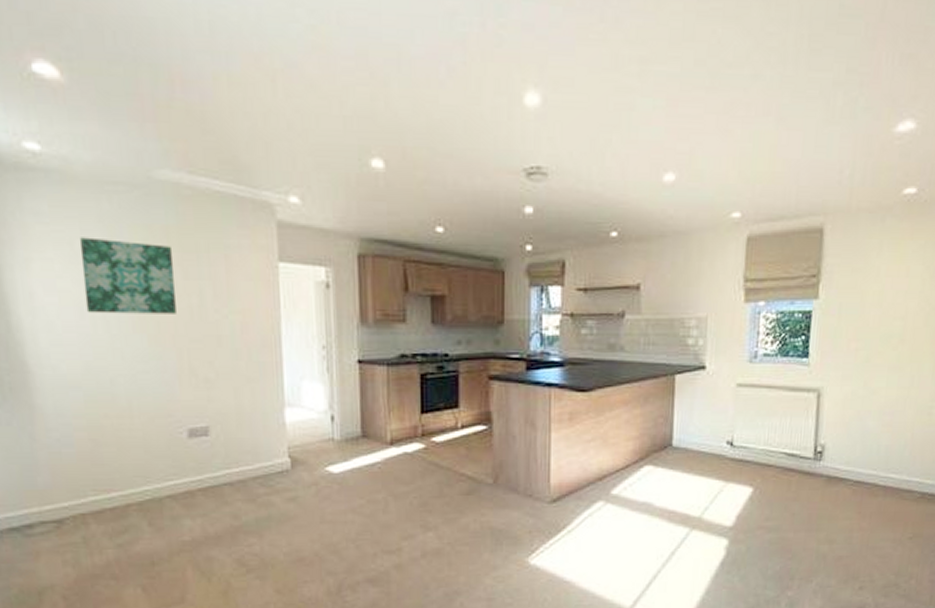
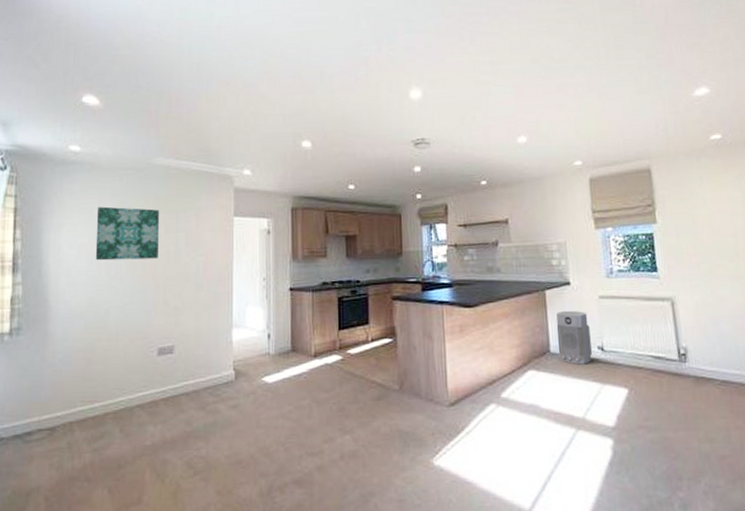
air purifier: none [681,400,721,461] -> present [556,311,592,365]

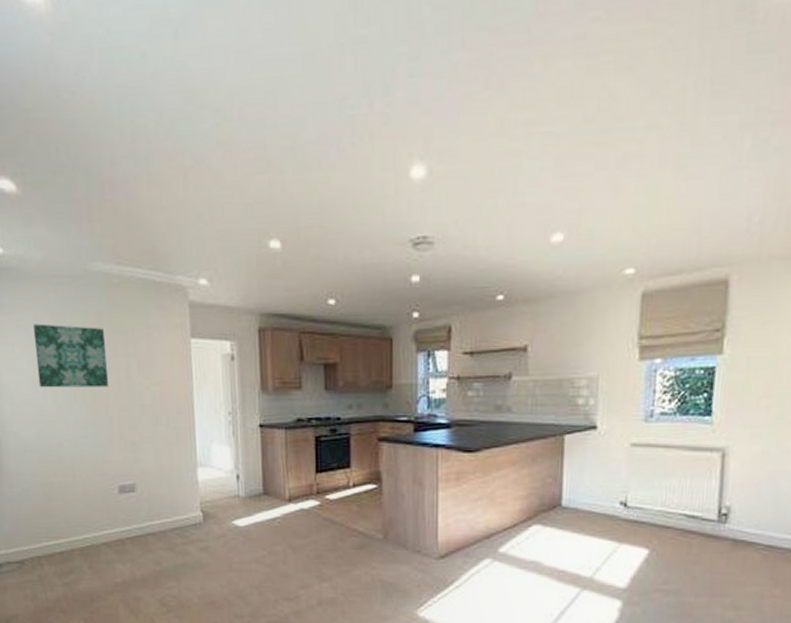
air purifier: present [556,311,592,365] -> none [571,460,614,521]

